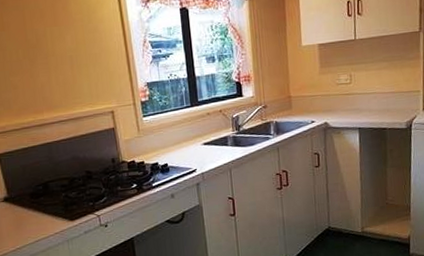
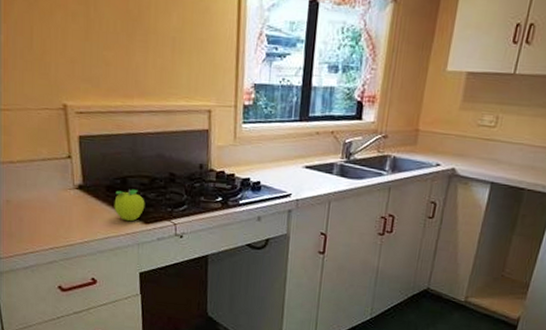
fruit: none [39,191,69,222] -> present [114,189,145,222]

